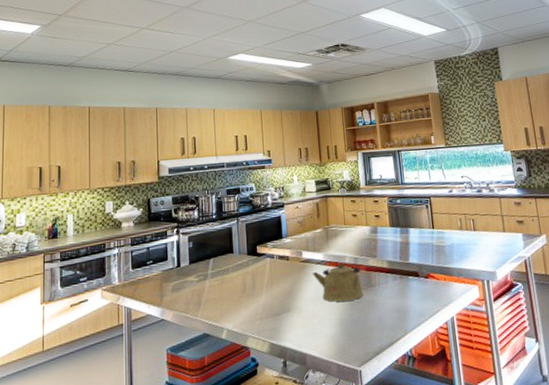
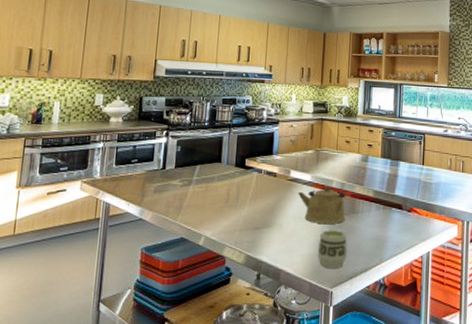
cup: none [340,306,371,347] -> present [317,230,348,268]

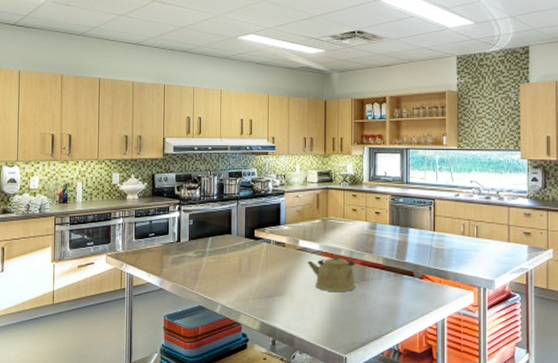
cup: present [317,230,348,268] -> none [329,297,360,335]

